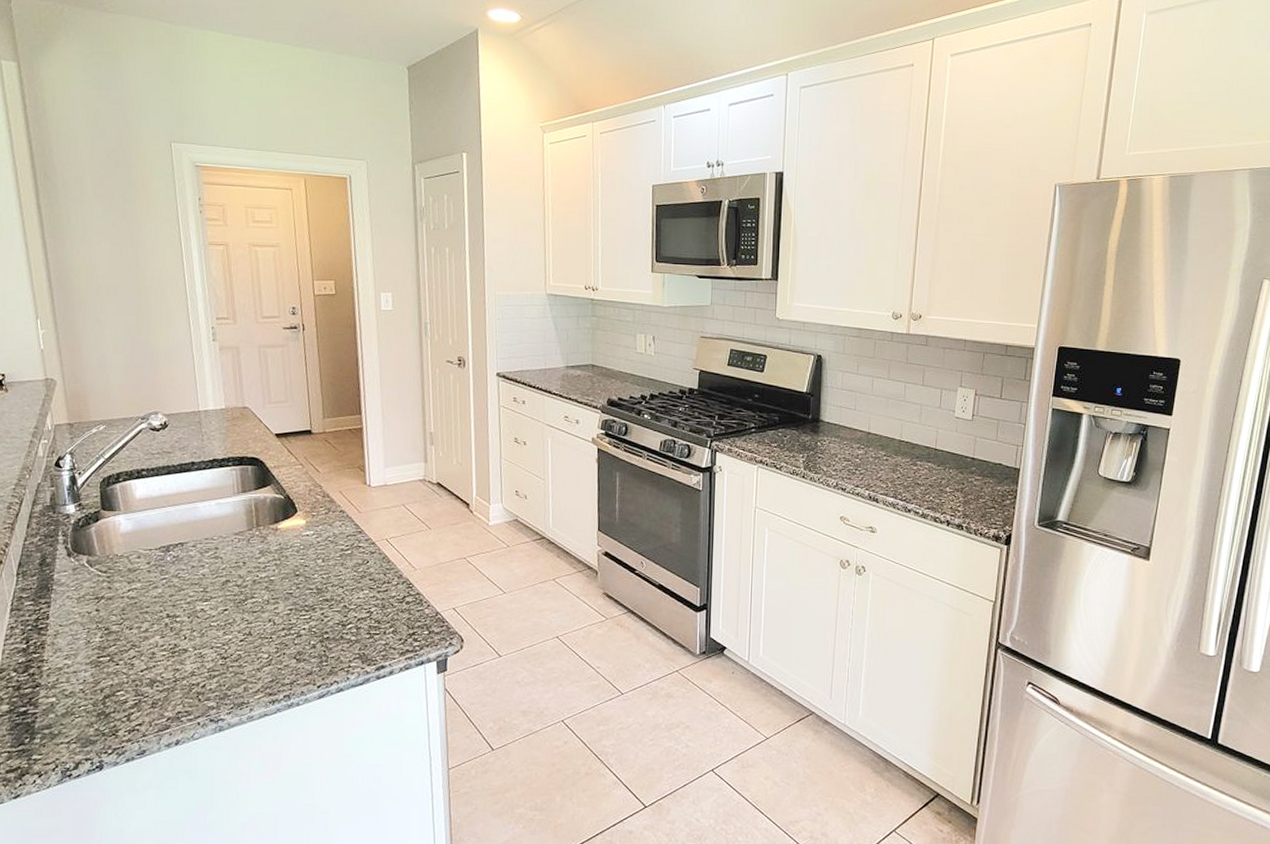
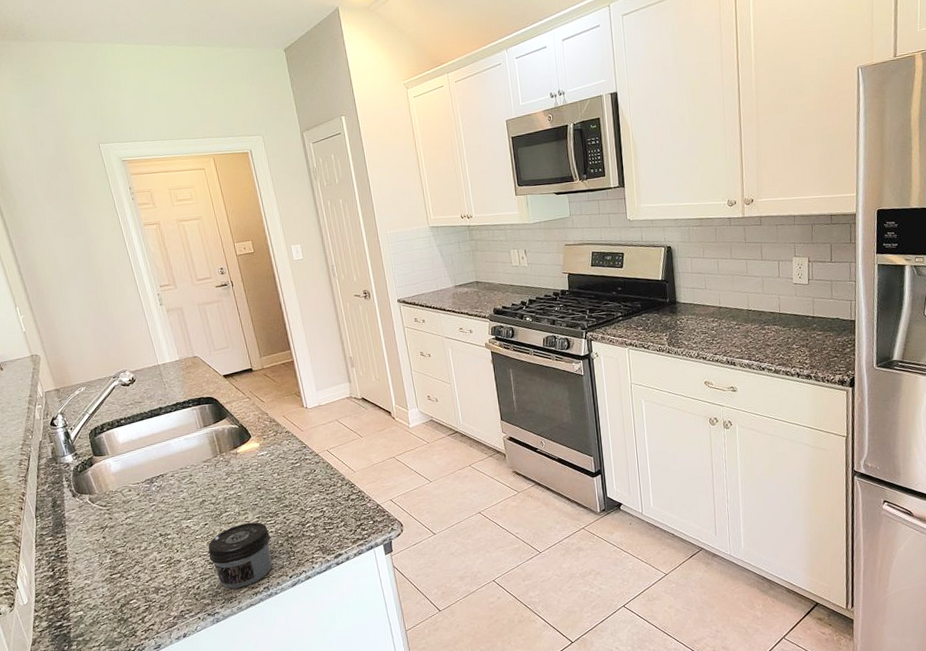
jar: none [223,614,302,693] -> present [208,522,273,589]

